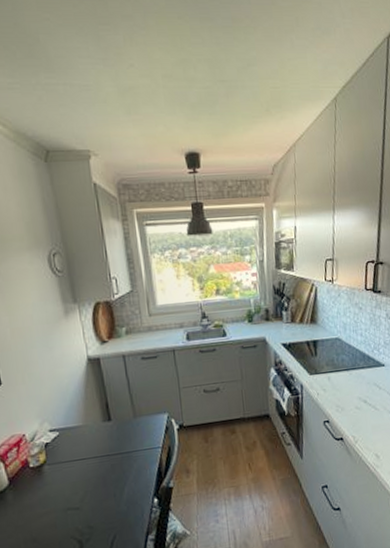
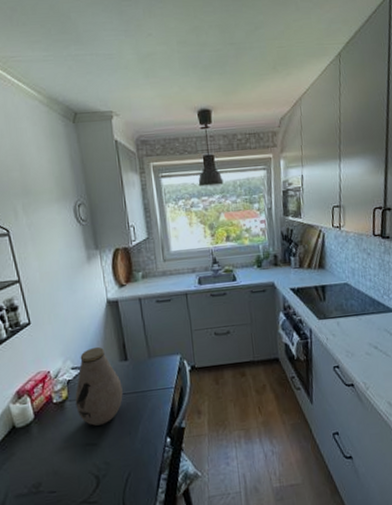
vase: none [54,407,107,490] -> present [75,346,123,426]

